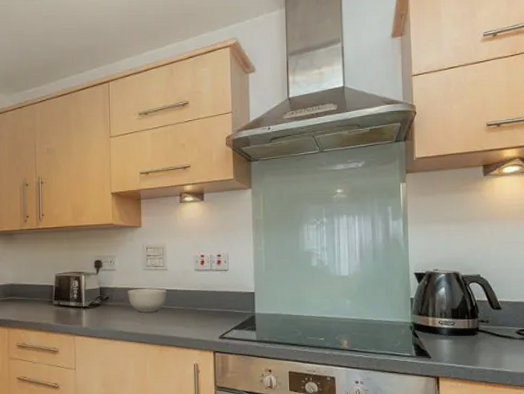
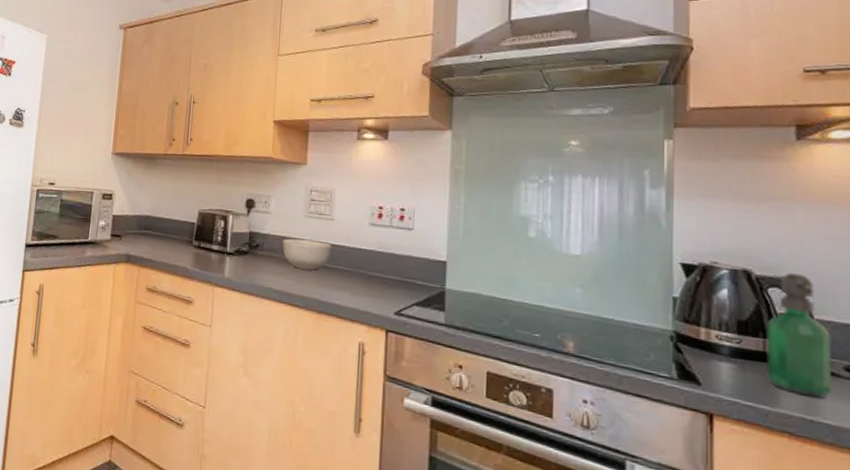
soap dispenser: none [468,271,510,355] -> present [765,273,833,399]

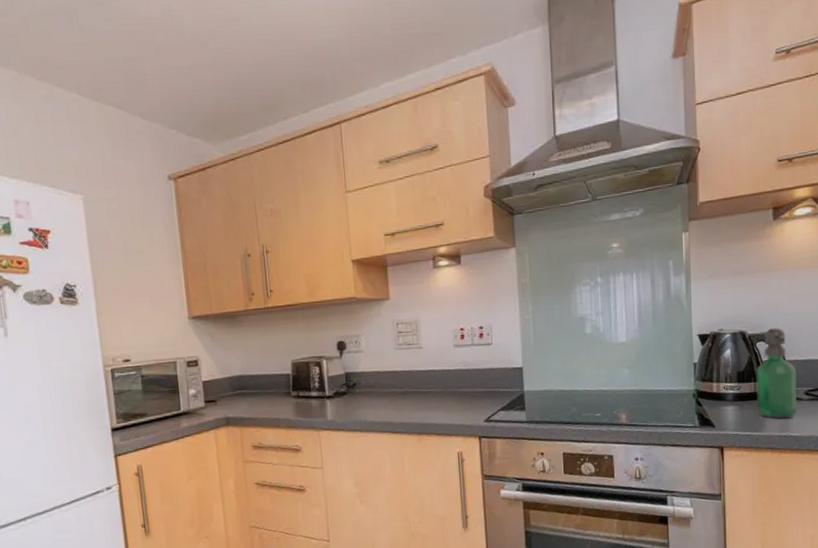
bowl: present [282,238,331,271] -> none [378,369,423,399]

